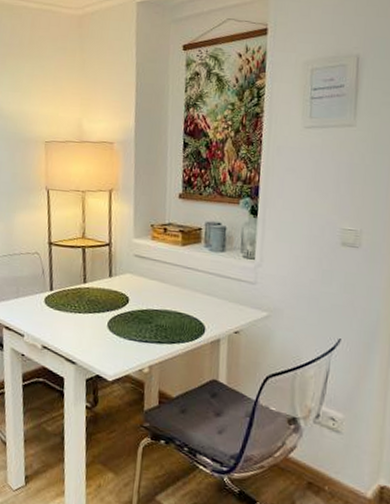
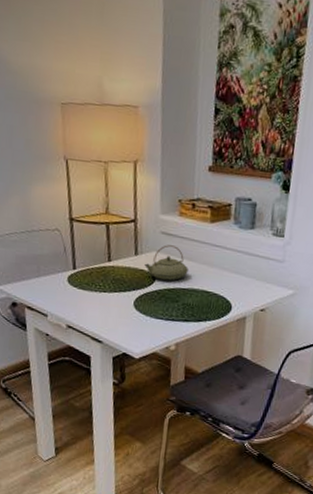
teapot: none [118,267,162,303] -> present [144,245,189,281]

